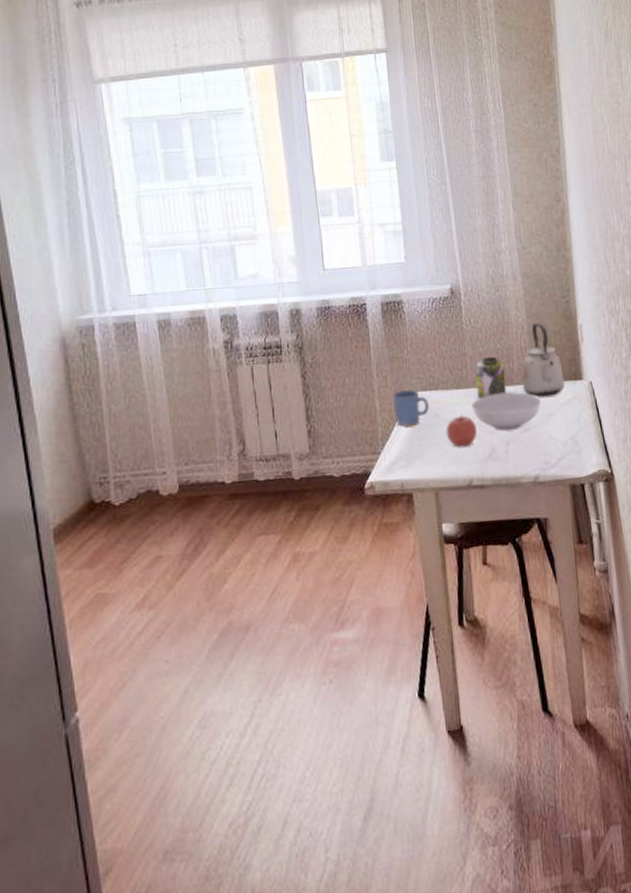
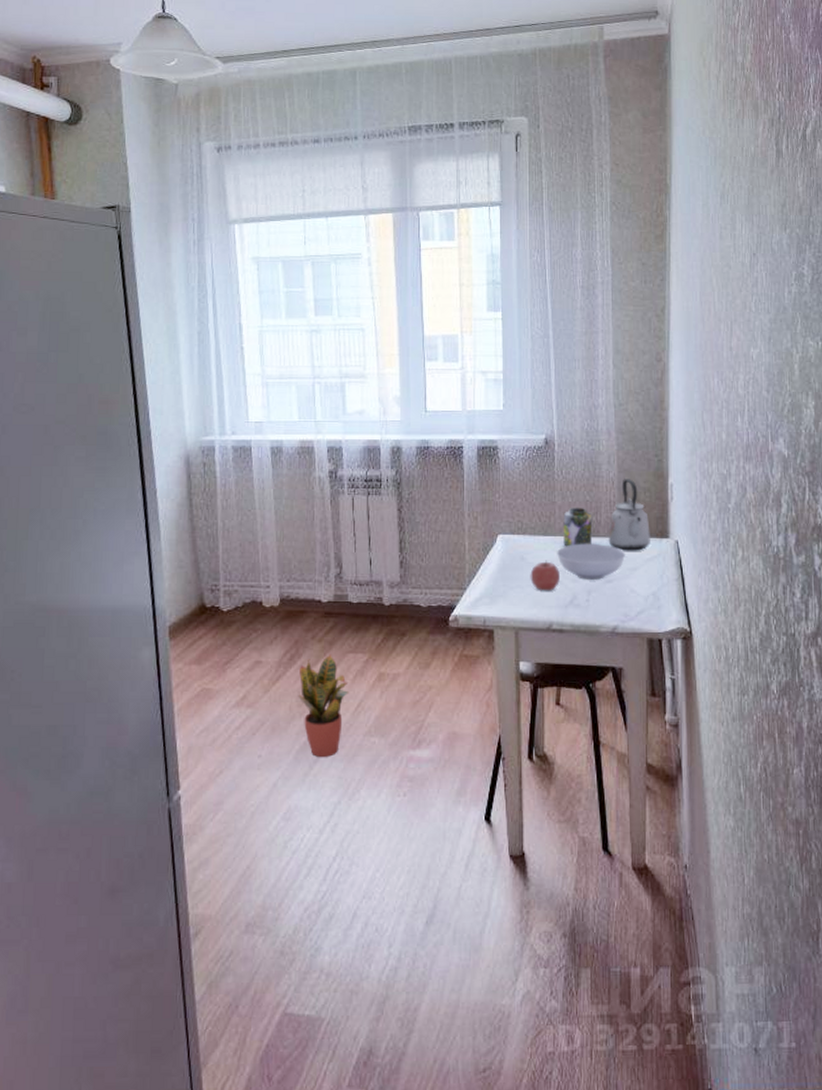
potted plant: none [206,538,262,654] -> present [298,654,349,757]
mug: present [393,390,429,428] -> none [482,532,516,567]

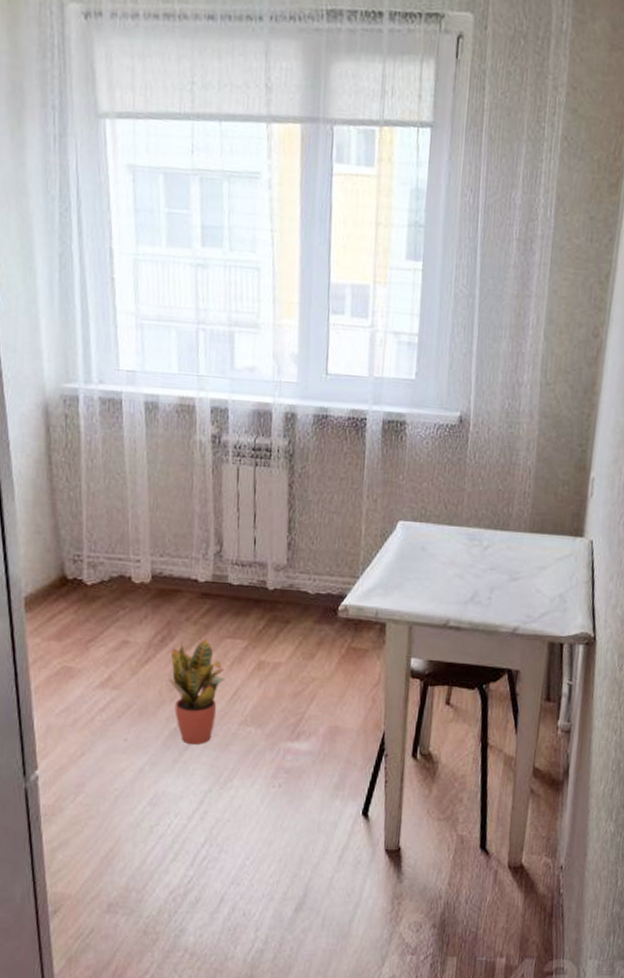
fruit: present [530,560,560,591] -> none [429,552,462,585]
bowl: present [557,543,625,580] -> none [461,536,535,577]
jar: present [563,507,593,547] -> none [469,496,504,540]
kettle: present [608,479,650,551] -> none [518,469,565,549]

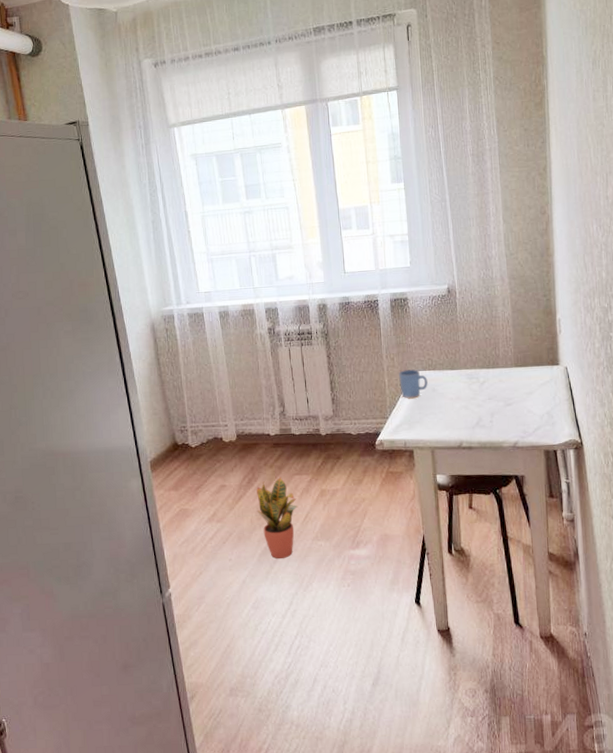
mug: none [380,517,417,557] -> present [399,369,428,399]

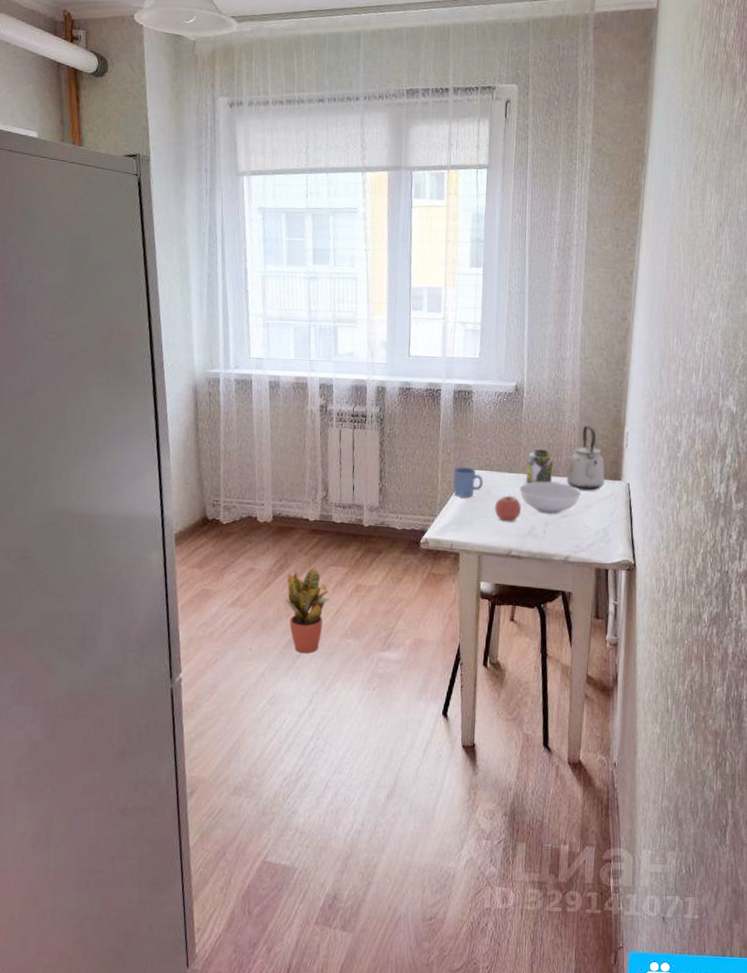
fruit: none [441,390,467,416] -> present [494,494,521,522]
bowl: none [463,373,522,404] -> present [520,481,581,514]
jar: none [467,344,493,378] -> present [526,448,554,484]
kettle: none [506,317,543,379] -> present [566,426,605,491]

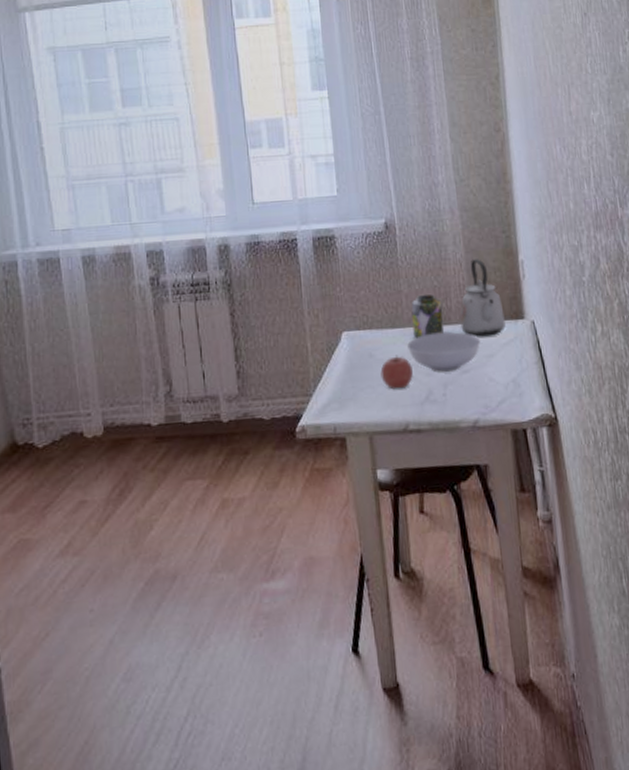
potted plant: present [285,565,330,653] -> none [131,483,189,604]
mug: present [453,467,483,499] -> none [325,329,363,369]

